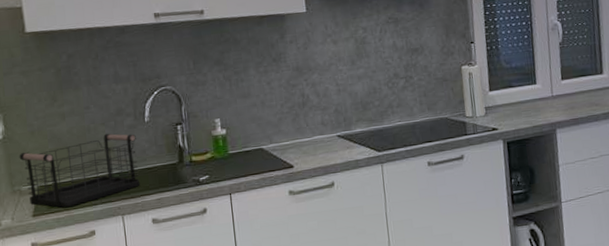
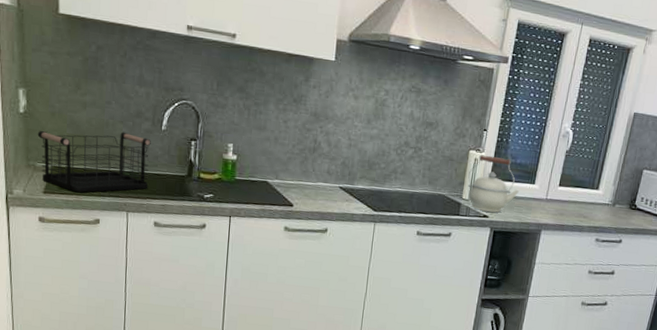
kettle: none [466,65,522,125] -> present [468,154,519,213]

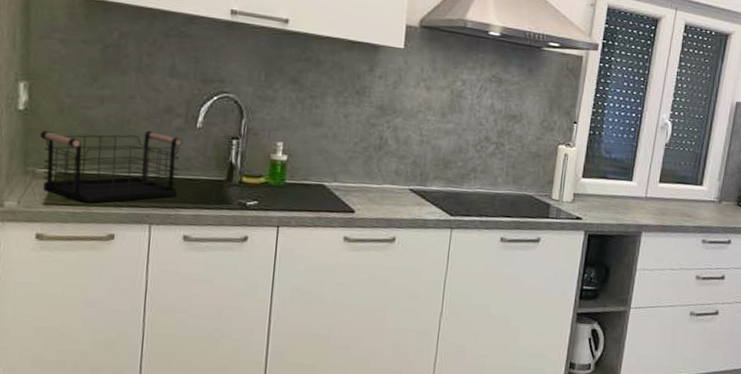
kettle: present [468,154,519,213] -> none [558,149,615,215]

